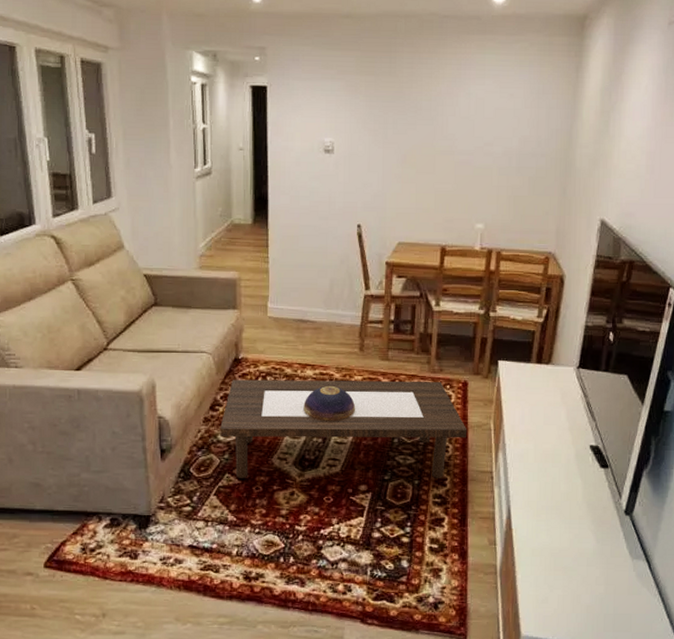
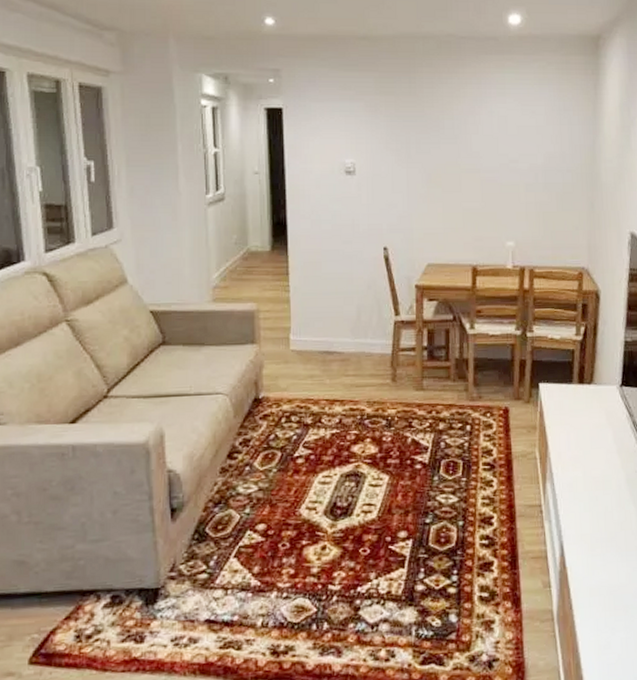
coffee table: present [220,379,468,478] -> none [240,410,512,535]
decorative bowl: present [303,386,355,421] -> none [333,422,390,462]

